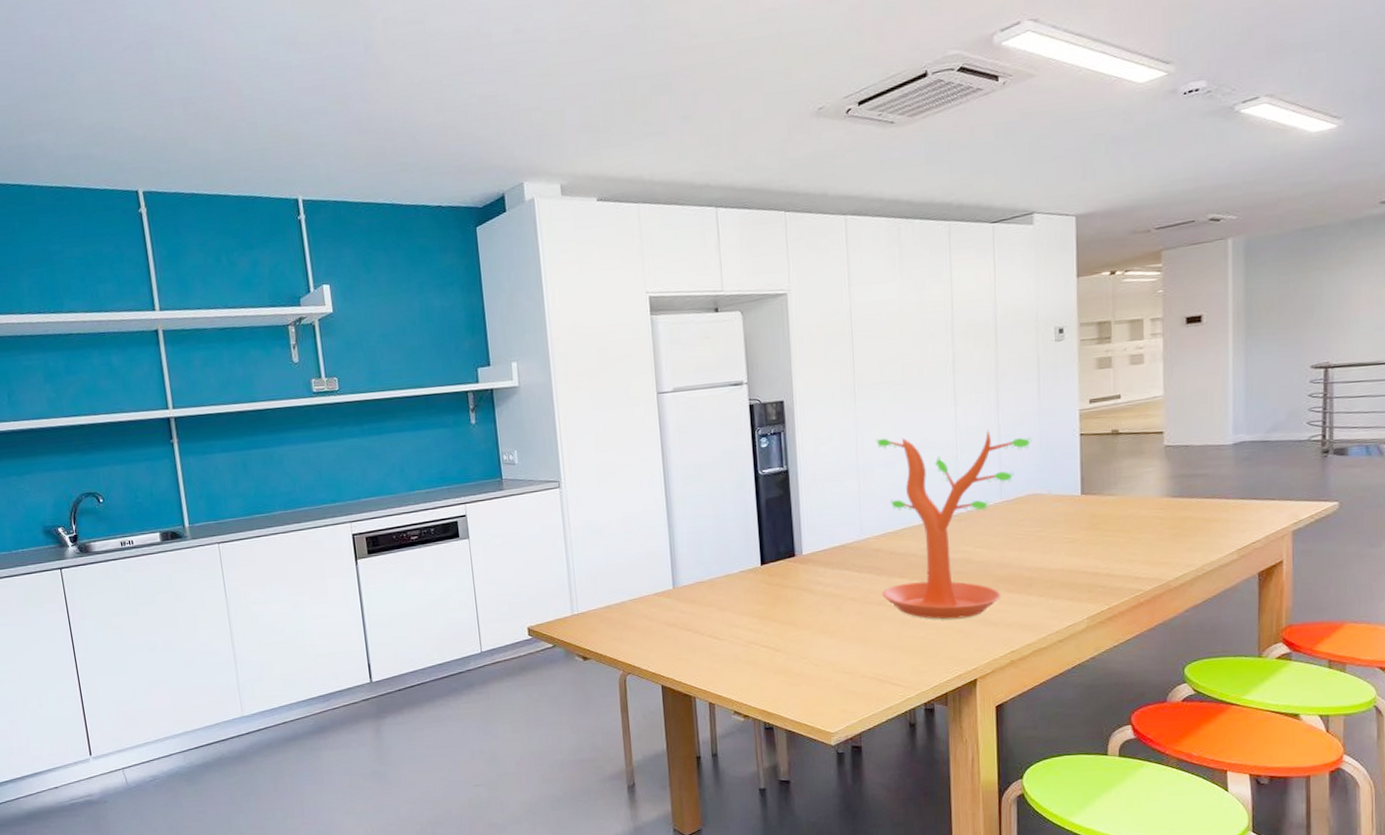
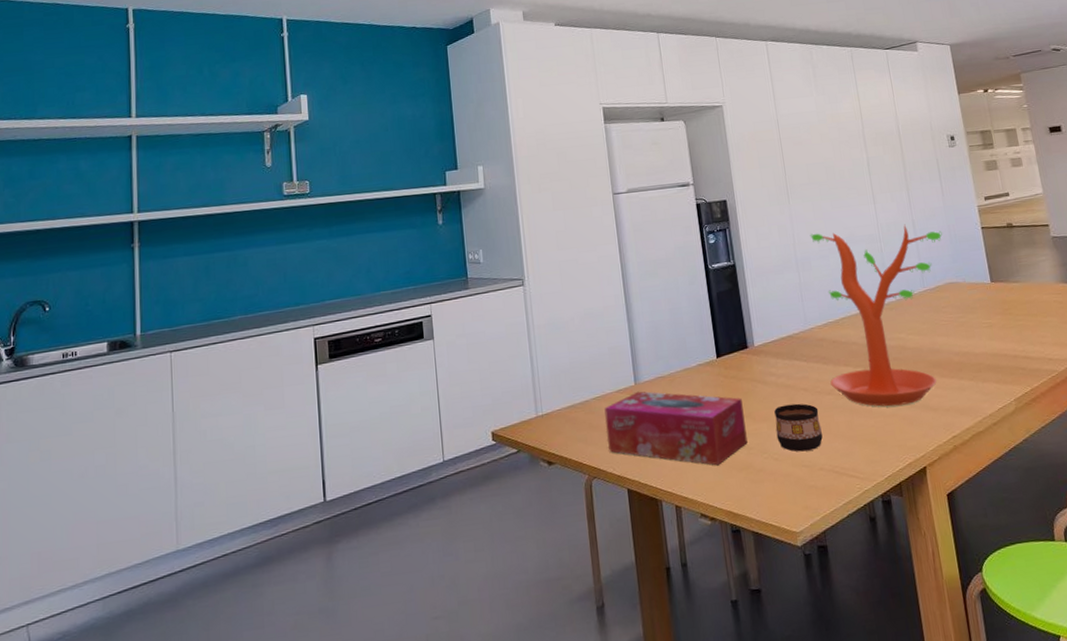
tissue box: none [641,595,788,668] -> present [604,391,748,466]
cup: none [818,612,868,659] -> present [774,403,823,452]

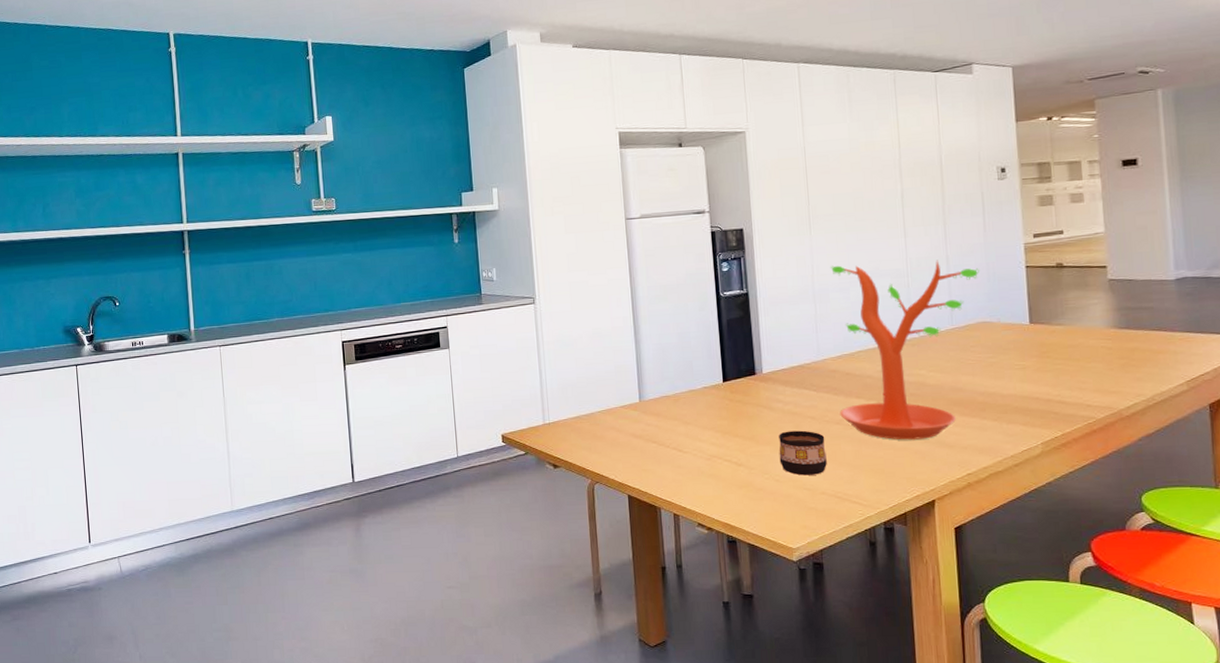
tissue box: present [604,391,748,466] -> none [609,408,749,482]

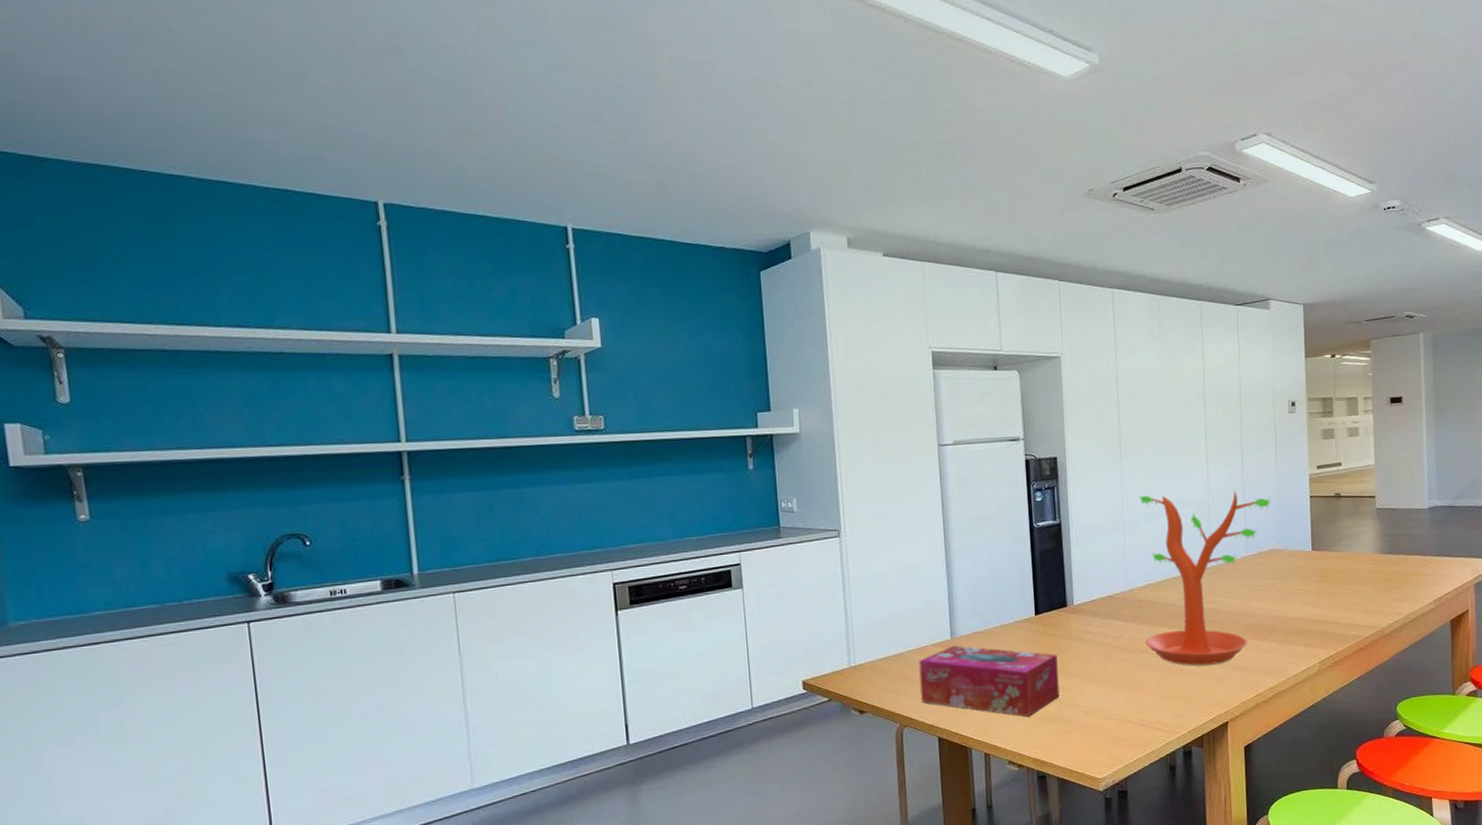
tissue box: none [609,408,749,482] -> present [919,645,1060,717]
cup: present [779,430,827,476] -> none [1088,660,1133,706]

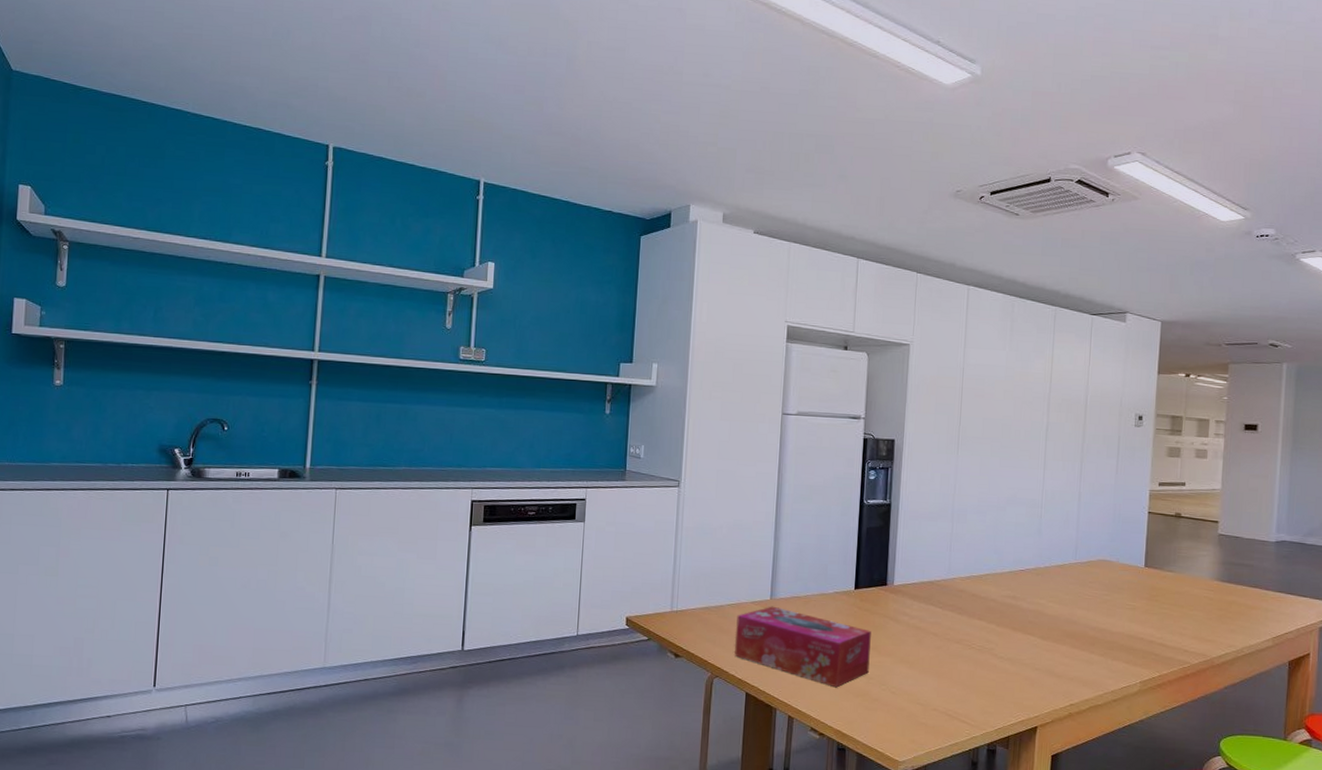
plant: present [1139,489,1271,666] -> none [961,488,1107,667]

